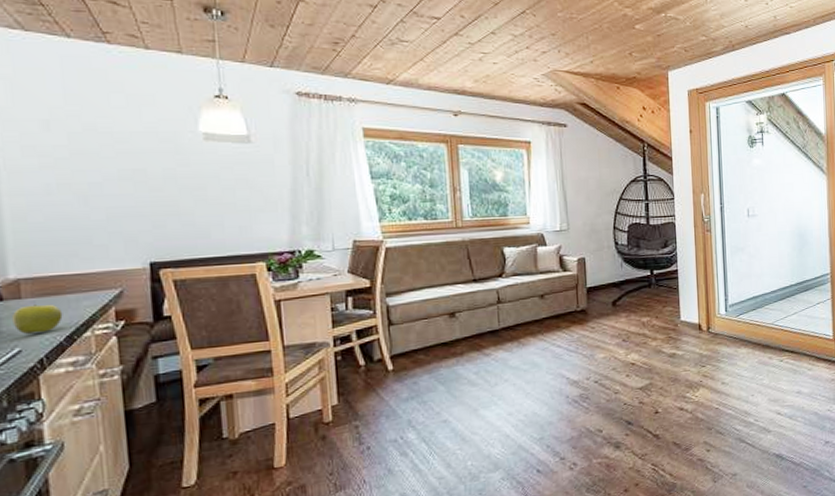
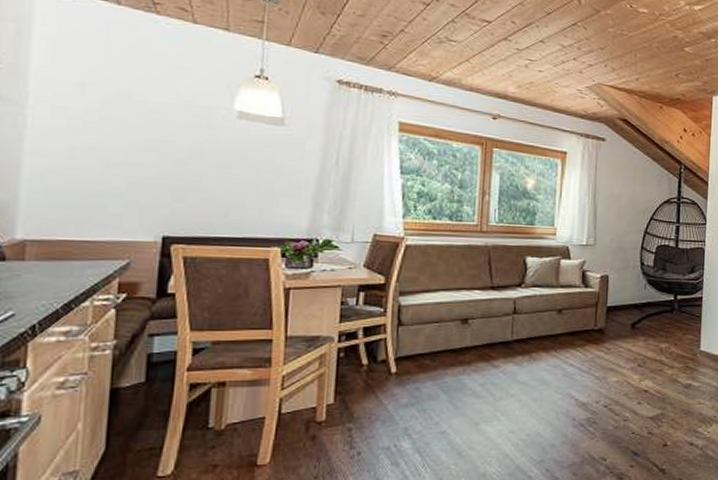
fruit: present [11,304,63,335] -> none [10,268,64,299]

